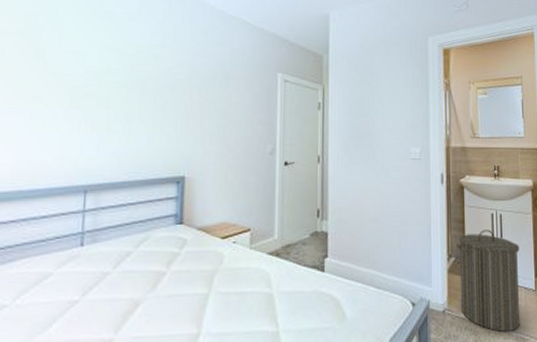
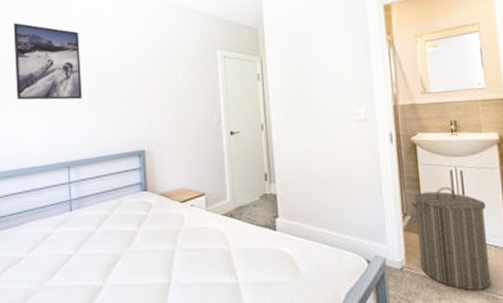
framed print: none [24,11,118,112] -> present [13,23,82,100]

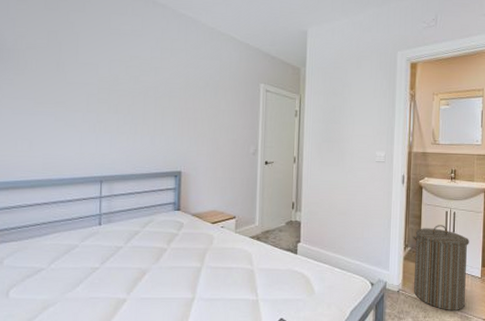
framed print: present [13,23,82,100] -> none [50,28,124,116]

